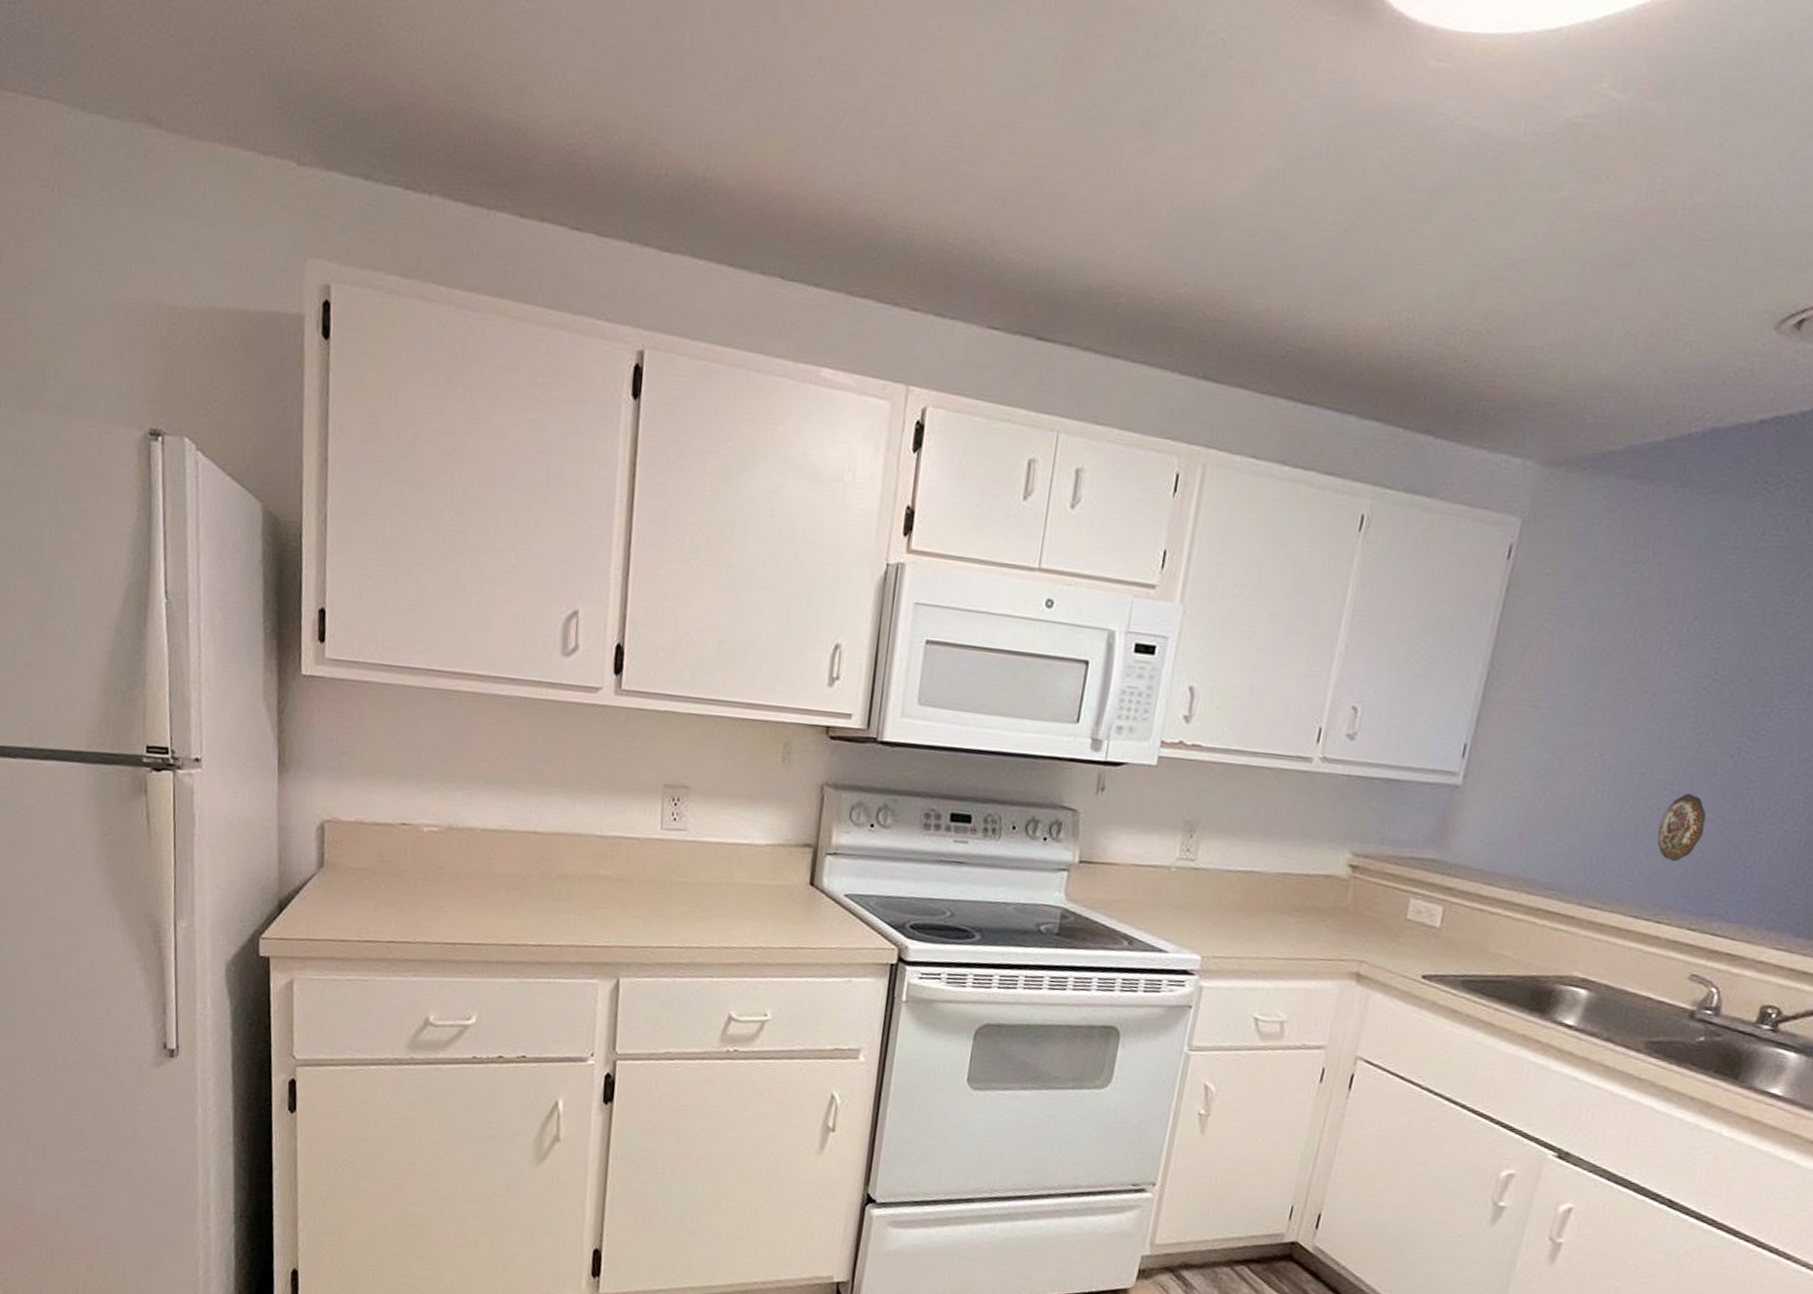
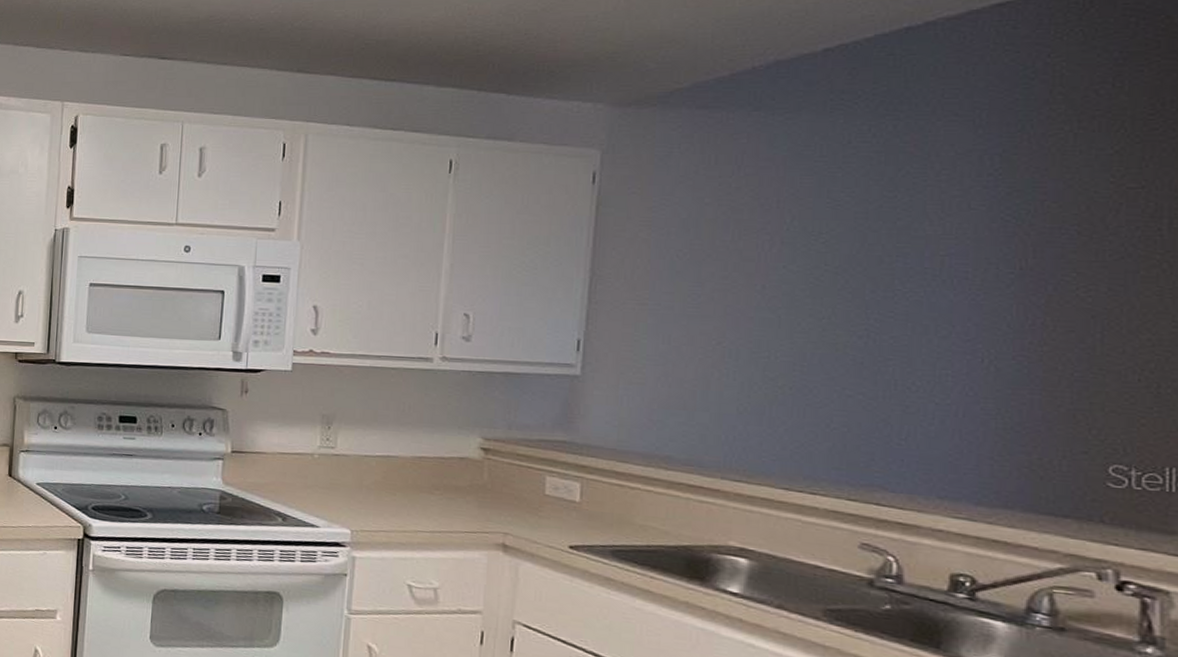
decorative plate: present [1657,793,1707,862] -> none [793,372,845,436]

